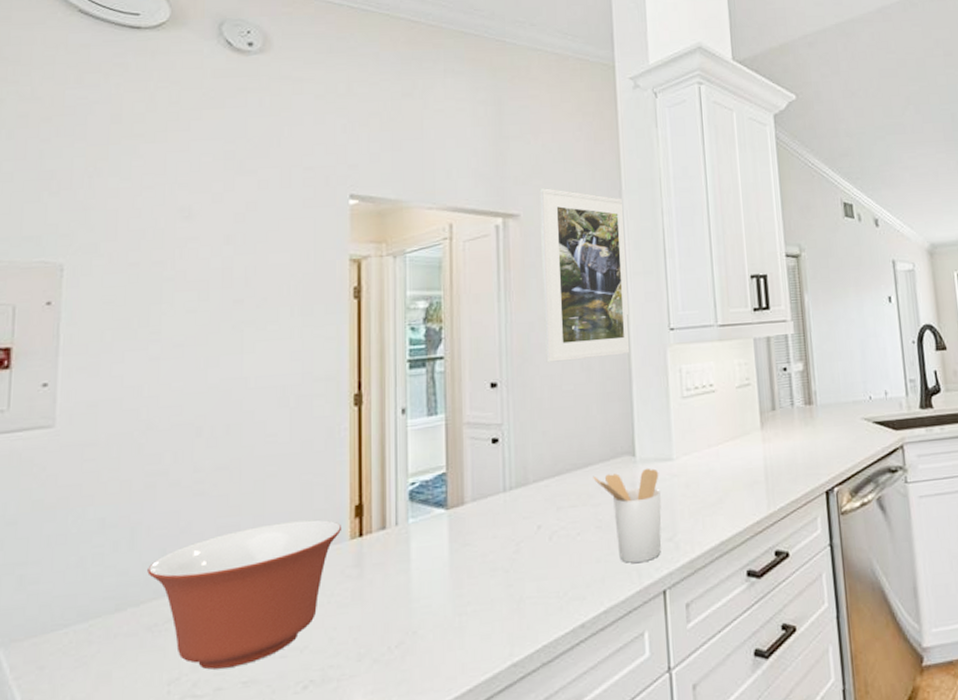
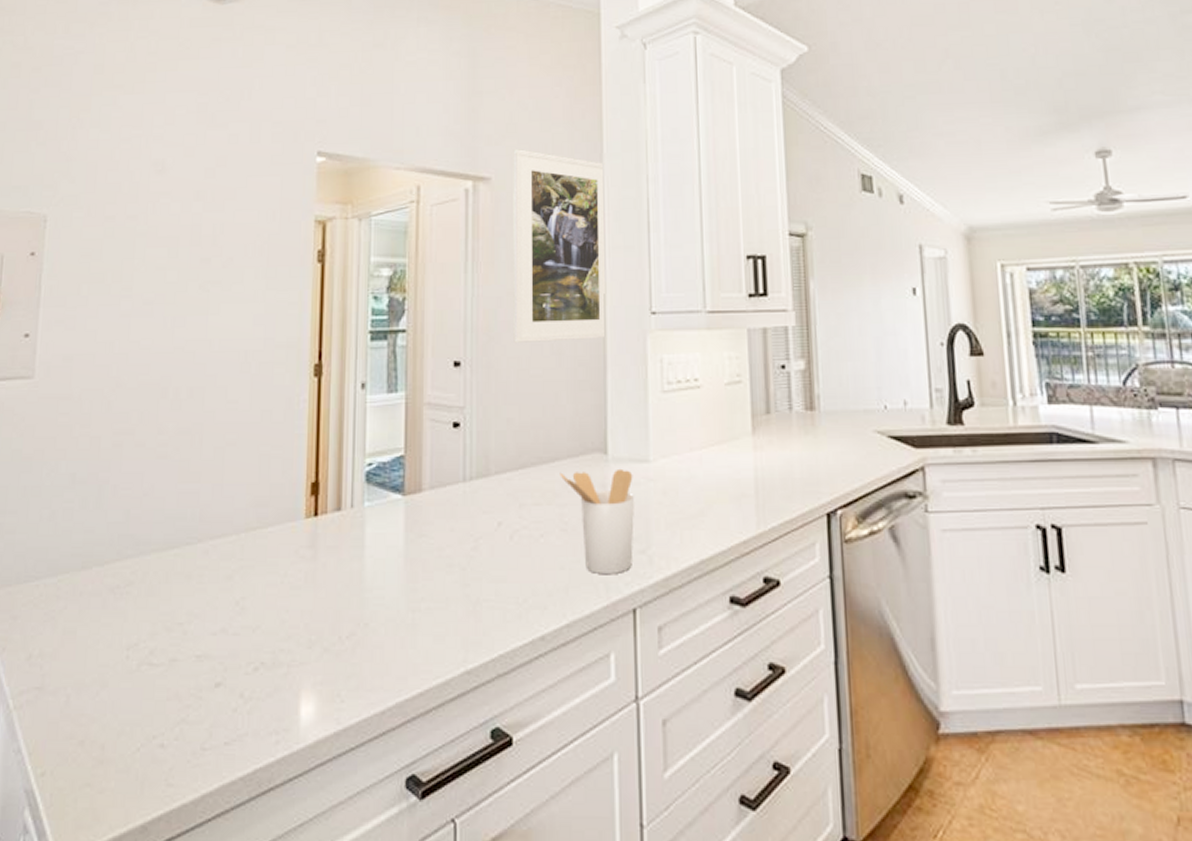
mixing bowl: present [147,519,343,670] -> none [112,494,298,639]

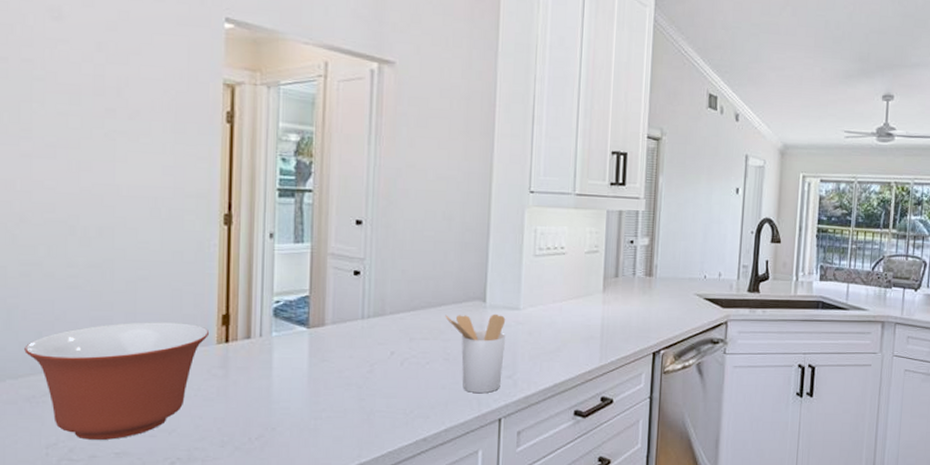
mixing bowl: none [112,494,298,639] -> present [24,322,210,440]
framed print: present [513,149,605,343] -> none [410,38,500,210]

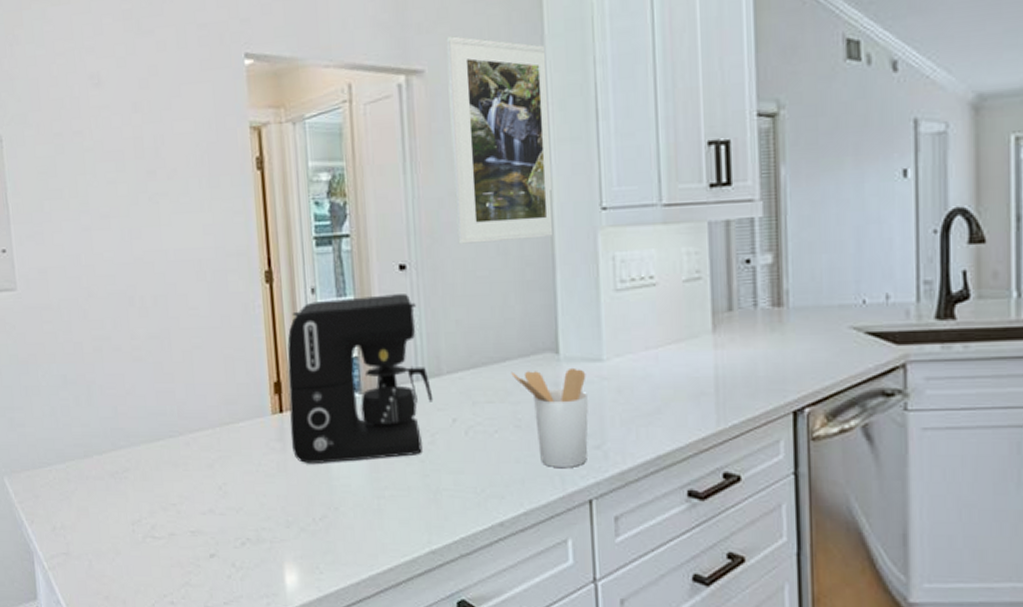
mixing bowl: present [24,322,210,440] -> none [104,392,264,517]
coffee maker: none [234,244,376,390] -> present [287,294,434,464]
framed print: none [410,38,500,210] -> present [446,36,552,244]

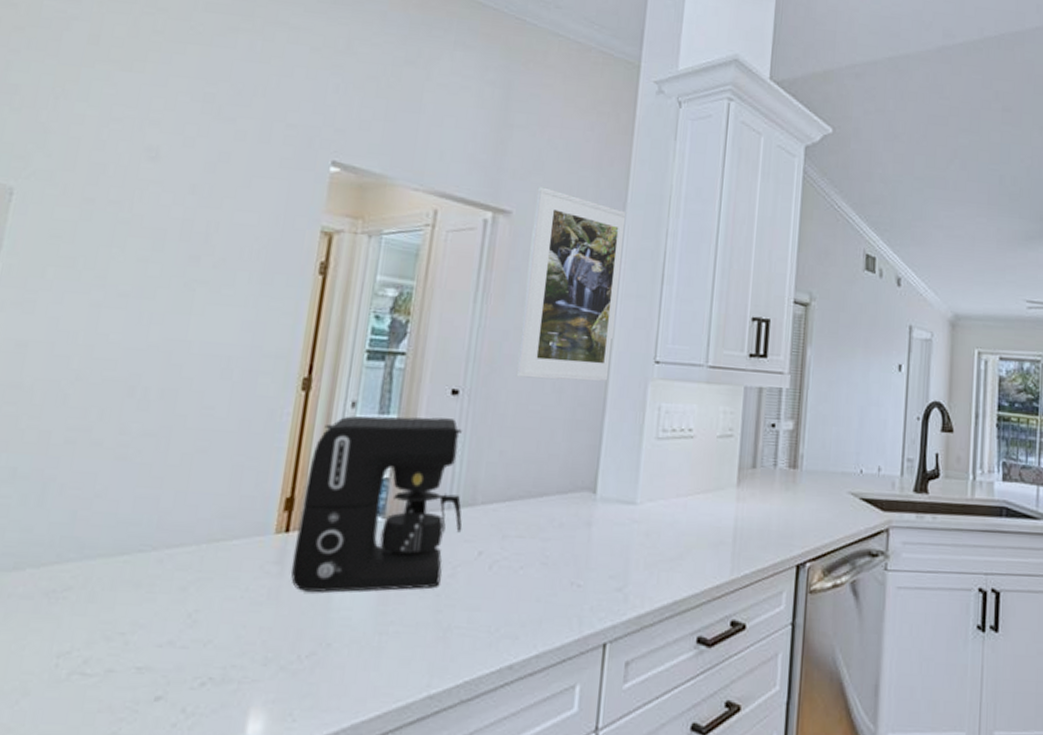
utensil holder: present [511,367,588,469] -> none [546,507,619,610]

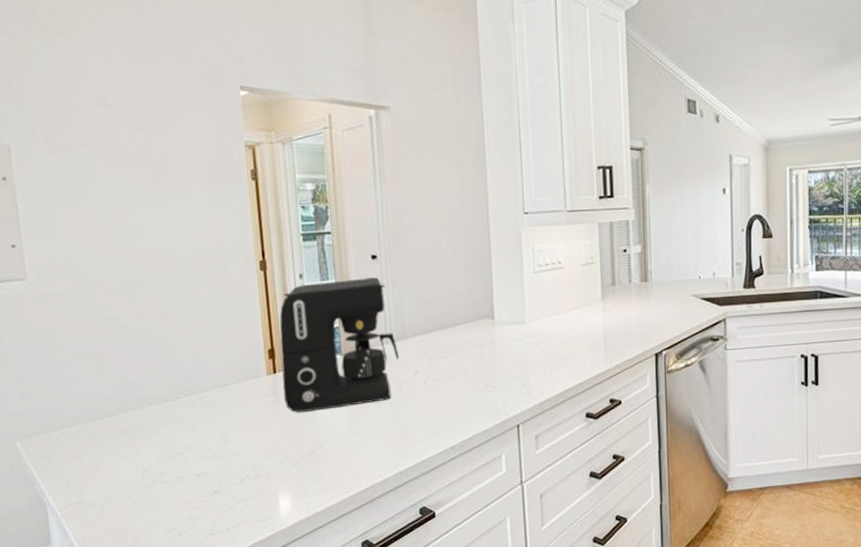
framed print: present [516,187,628,382] -> none [406,82,489,239]

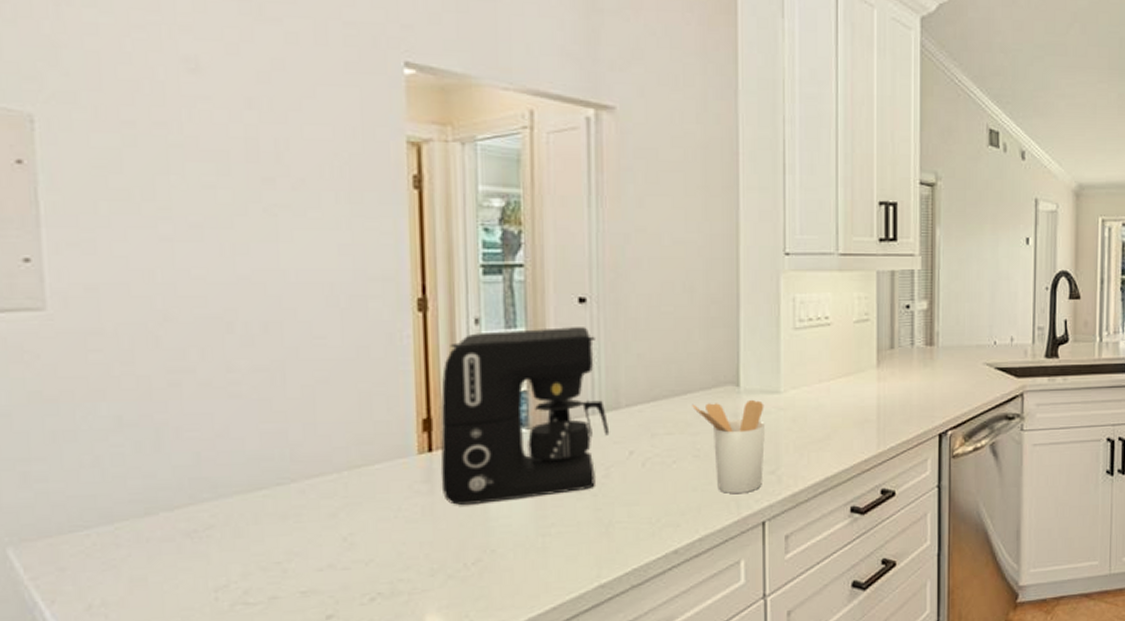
utensil holder: none [459,329,516,403] -> present [692,399,765,494]

